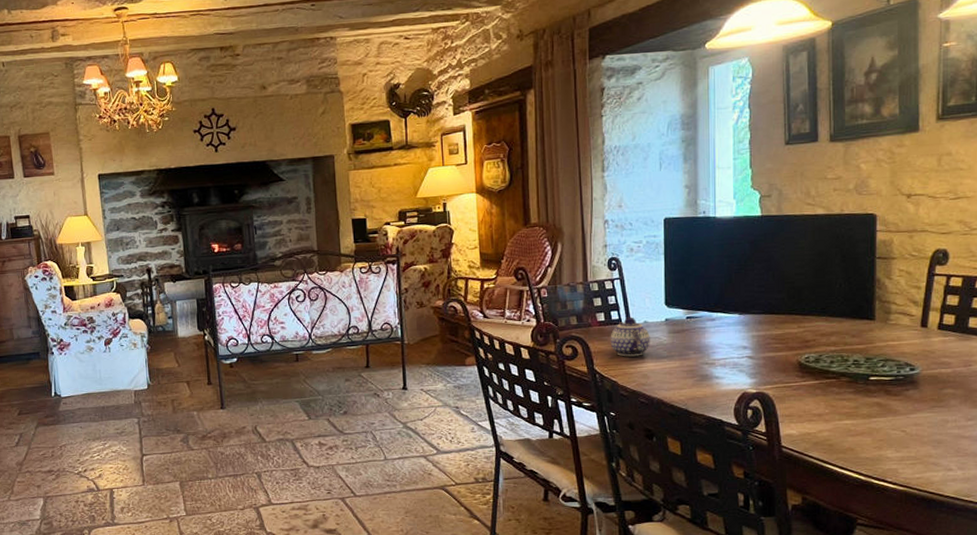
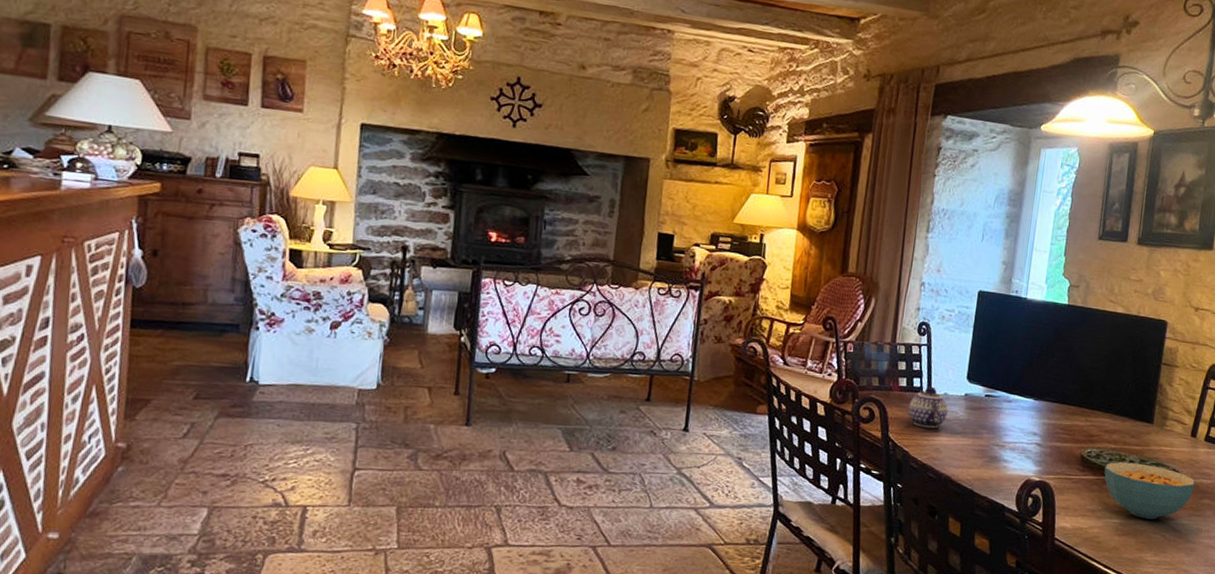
cereal bowl: none [826,361,933,417] -> present [1104,461,1195,520]

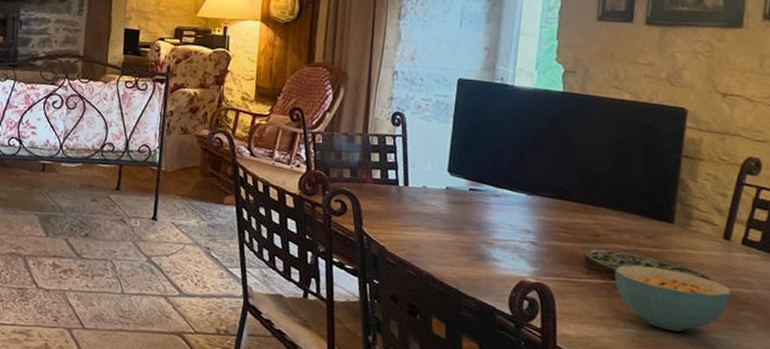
teapot: present [908,386,948,429] -> none [383,178,428,223]

